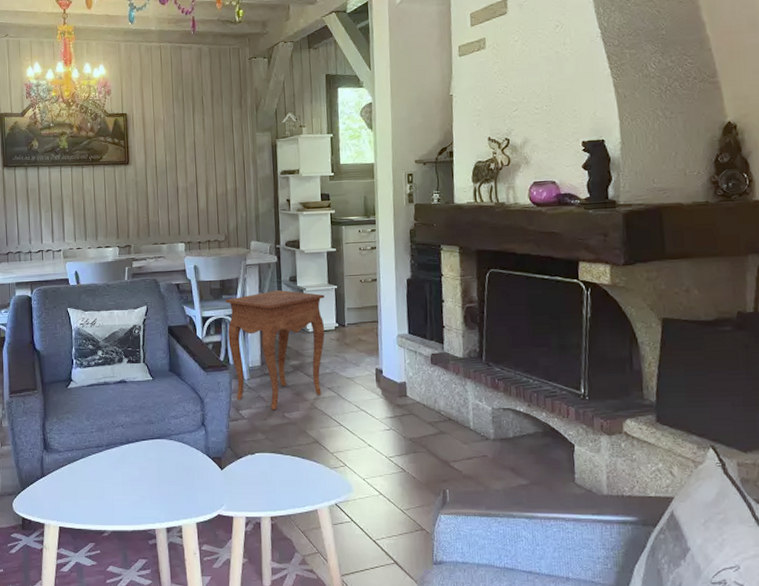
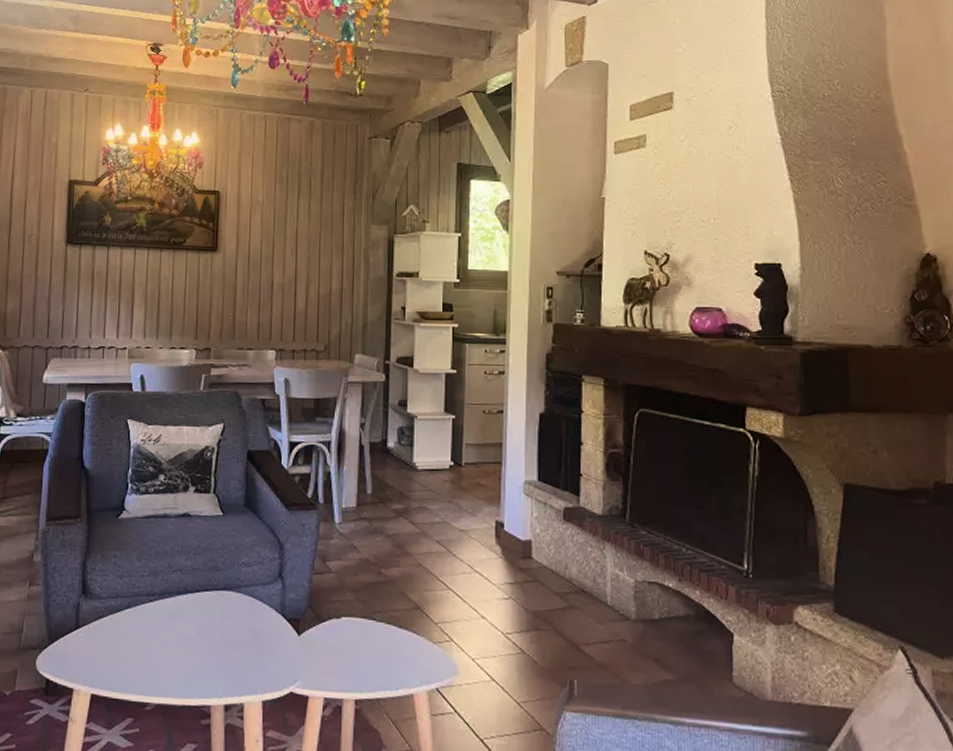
side table: present [225,290,325,411] -> none [319,416,439,565]

